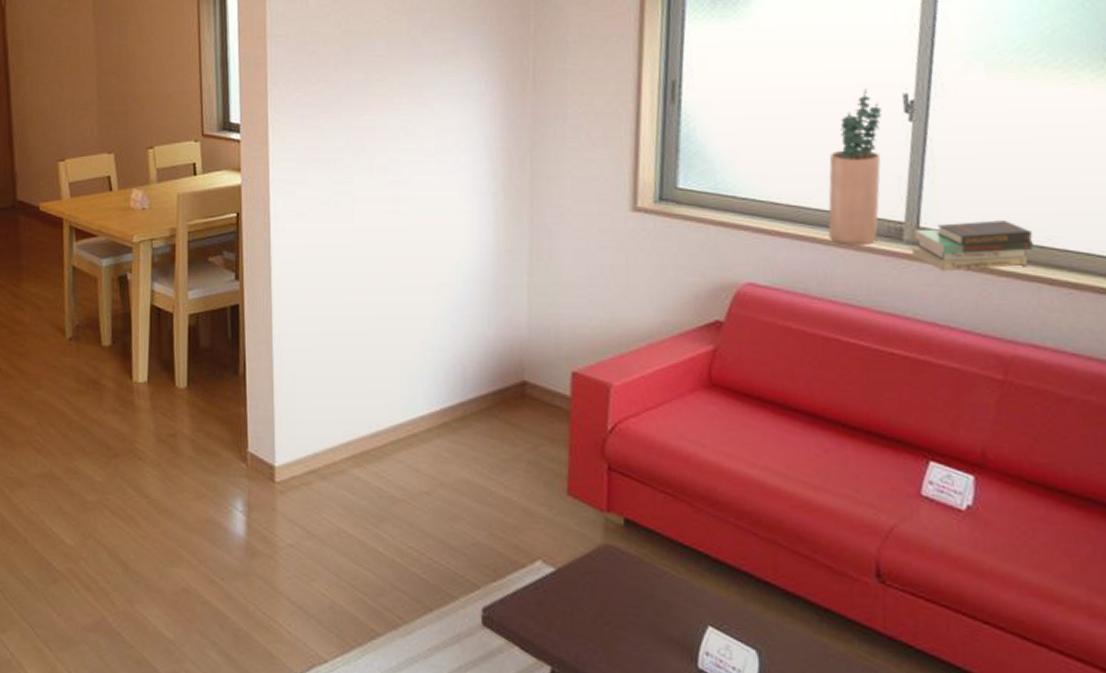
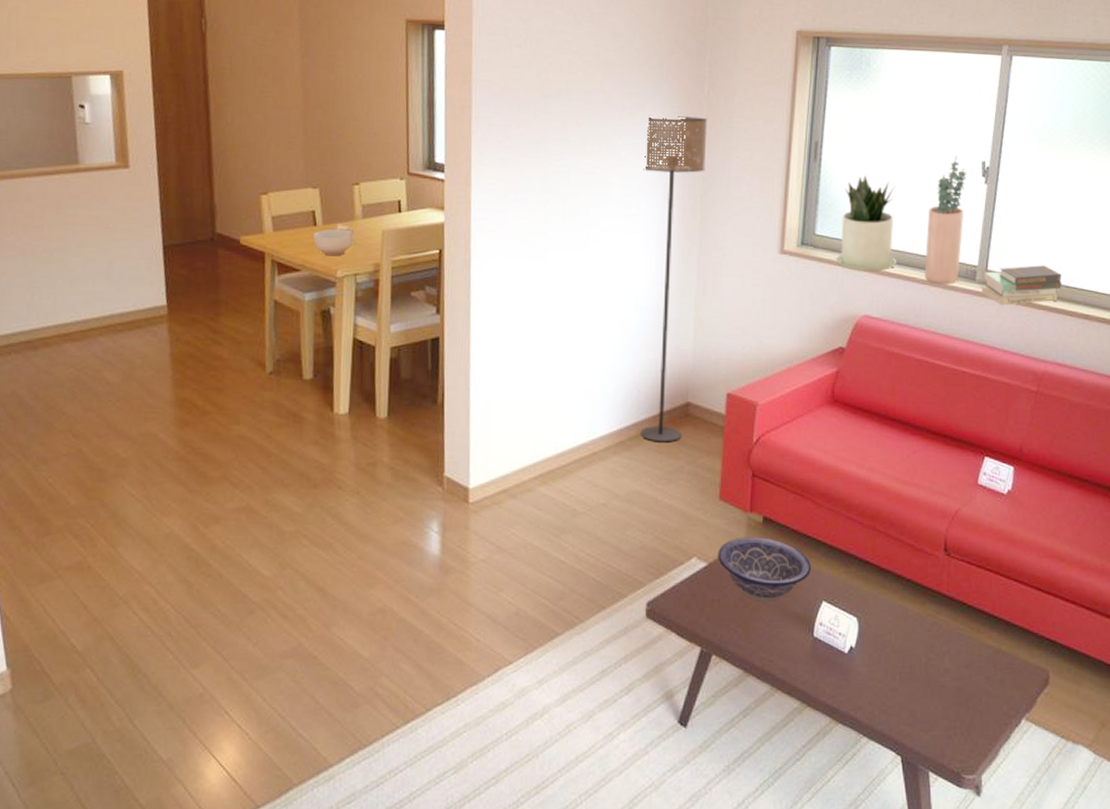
bowl: none [108,193,149,221] -> present [312,228,353,256]
floor lamp: none [460,60,535,426] -> present [640,116,707,443]
decorative bowl: none [568,540,690,621] -> present [718,537,811,602]
planter: none [704,117,789,231] -> present [835,176,897,272]

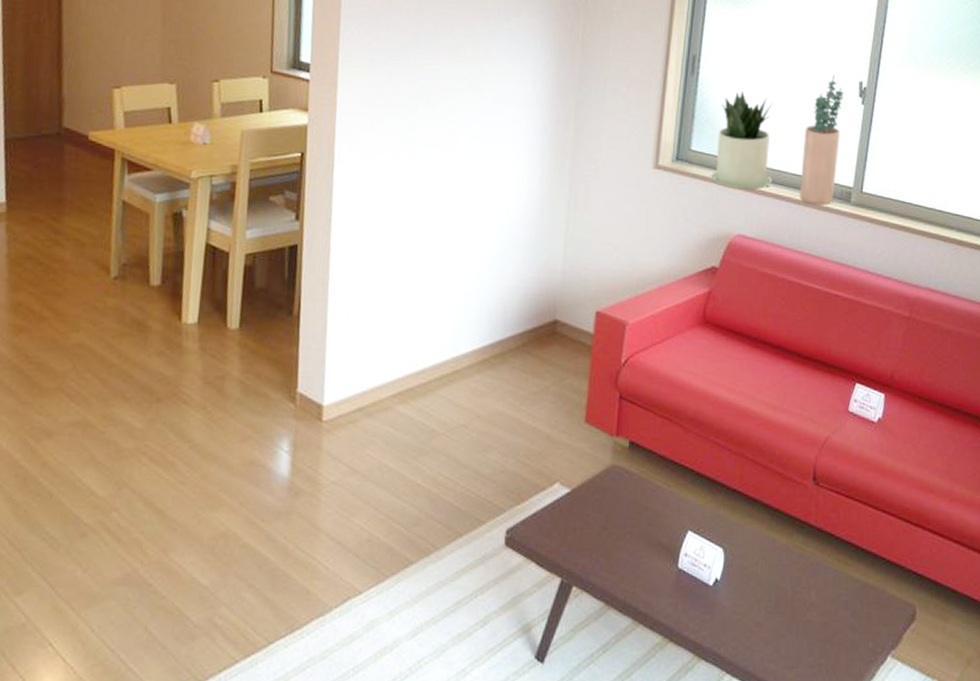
bowl: present [312,228,353,256] -> none [166,126,211,156]
floor lamp: present [640,116,707,443] -> none [505,22,584,362]
decorative bowl: present [718,537,811,602] -> none [581,462,677,530]
books: present [981,265,1062,306] -> none [855,188,936,229]

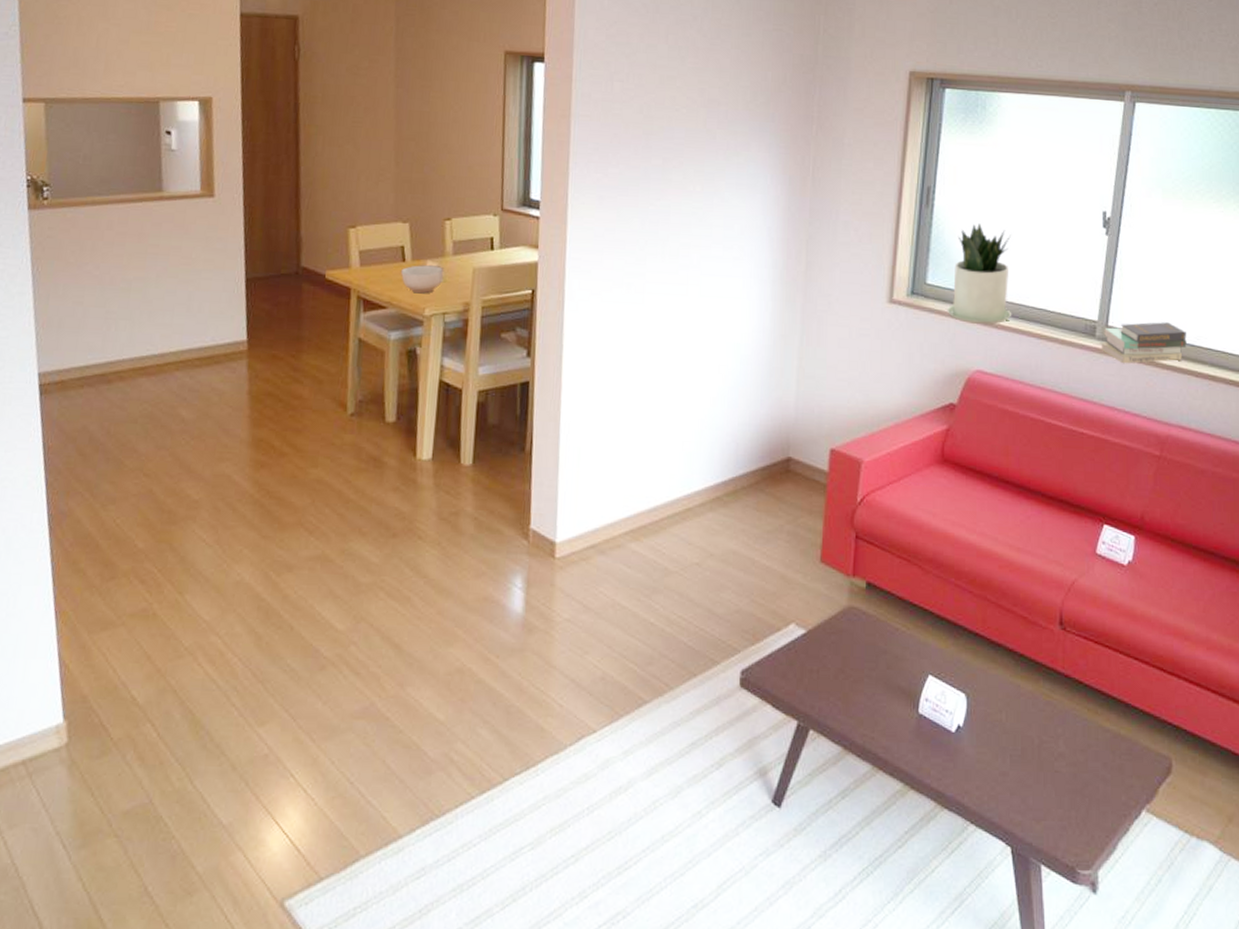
bowl: none [166,126,211,156] -> present [400,265,443,294]
vase: present [800,75,843,206] -> none [1041,205,1086,341]
books: none [855,188,936,229] -> present [1101,322,1187,364]

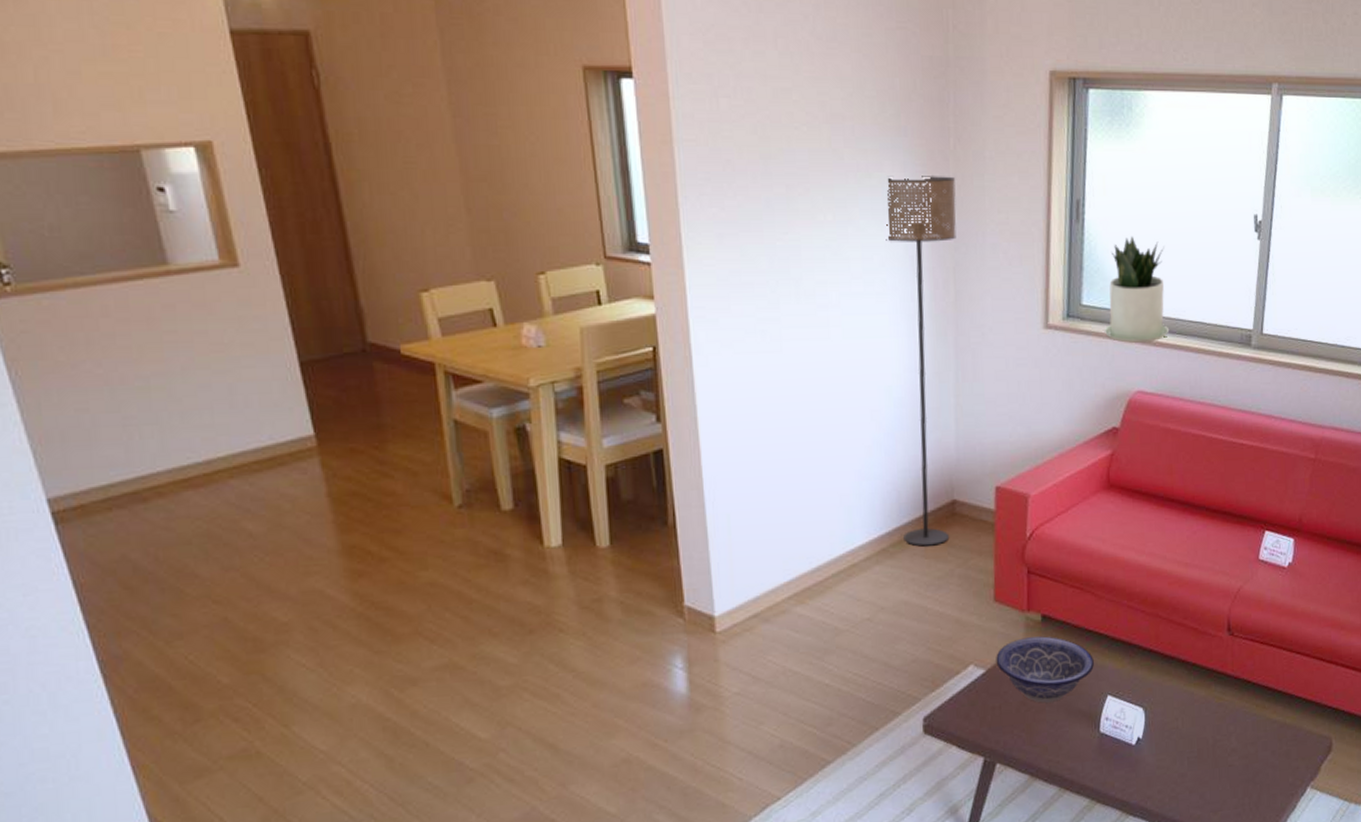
bowl: present [400,265,443,294] -> none [492,328,545,362]
floor lamp: none [738,156,814,500] -> present [886,176,957,547]
decorative bowl: none [817,603,917,674] -> present [996,636,1094,703]
books: present [1101,322,1187,364] -> none [1256,325,1337,371]

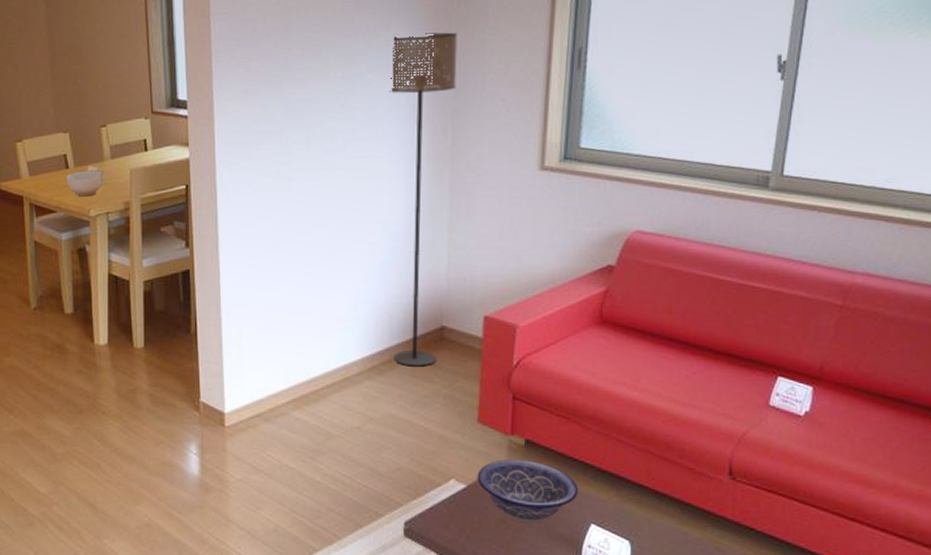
bowl: none [492,328,545,362] -> present [65,170,103,197]
planter: present [1103,236,1170,343] -> none [602,81,675,184]

